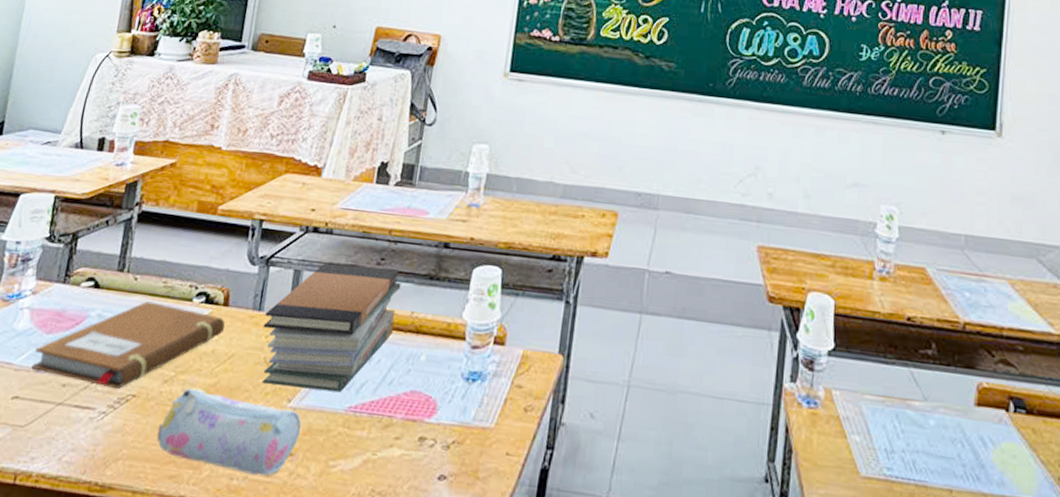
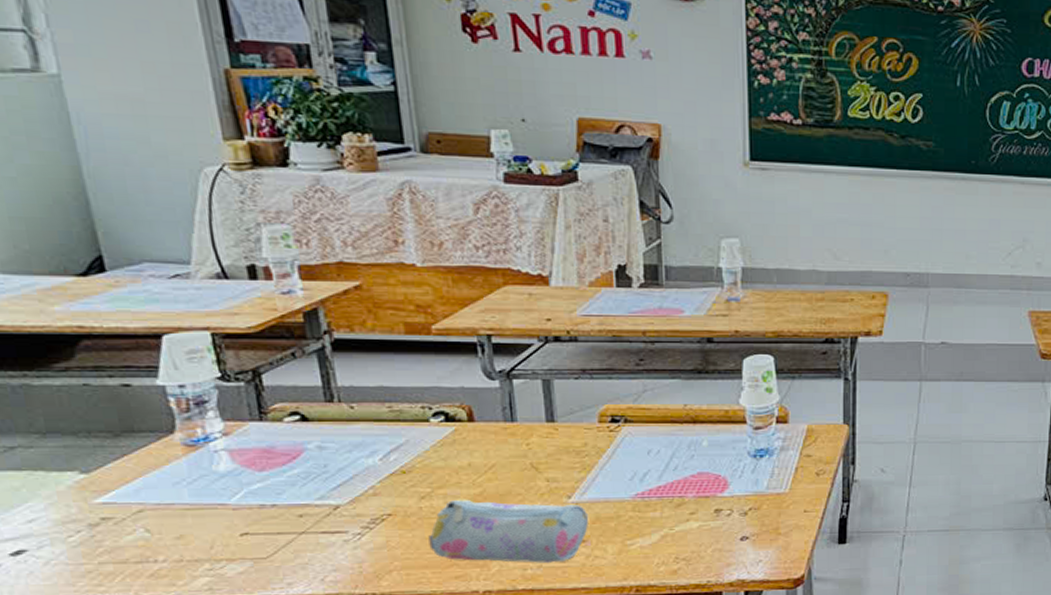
notebook: present [31,301,225,389] -> none [250,427,476,511]
book stack: present [261,262,401,393] -> none [519,368,668,487]

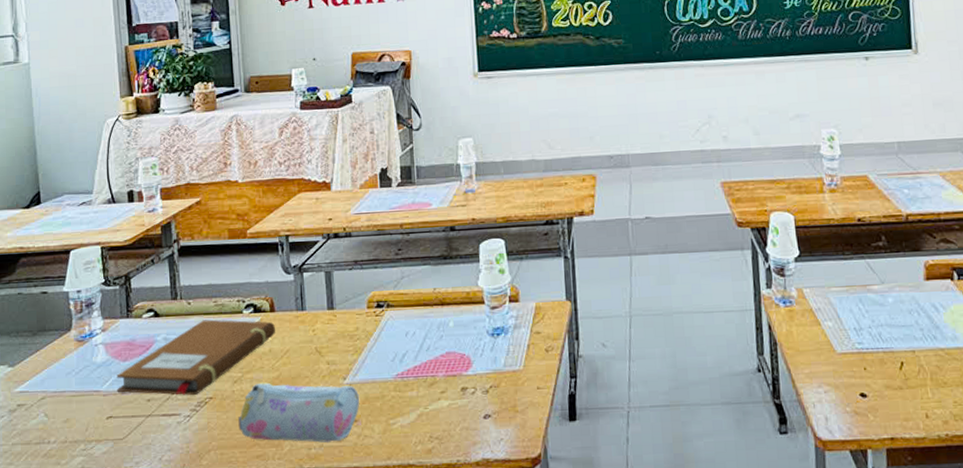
notebook: none [250,427,476,511] -> present [116,319,275,396]

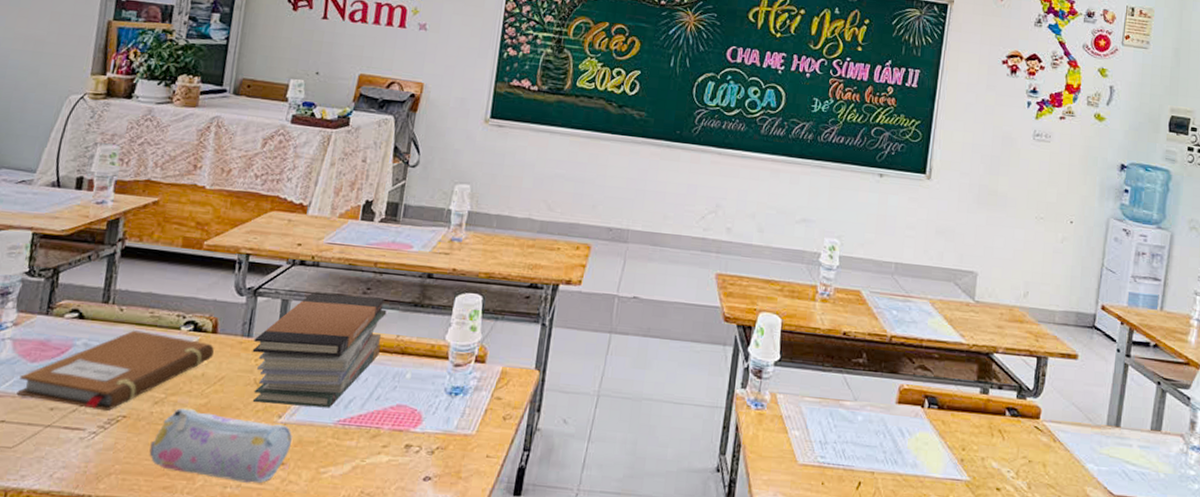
book stack: none [308,256,421,369] -> present [252,292,387,409]

